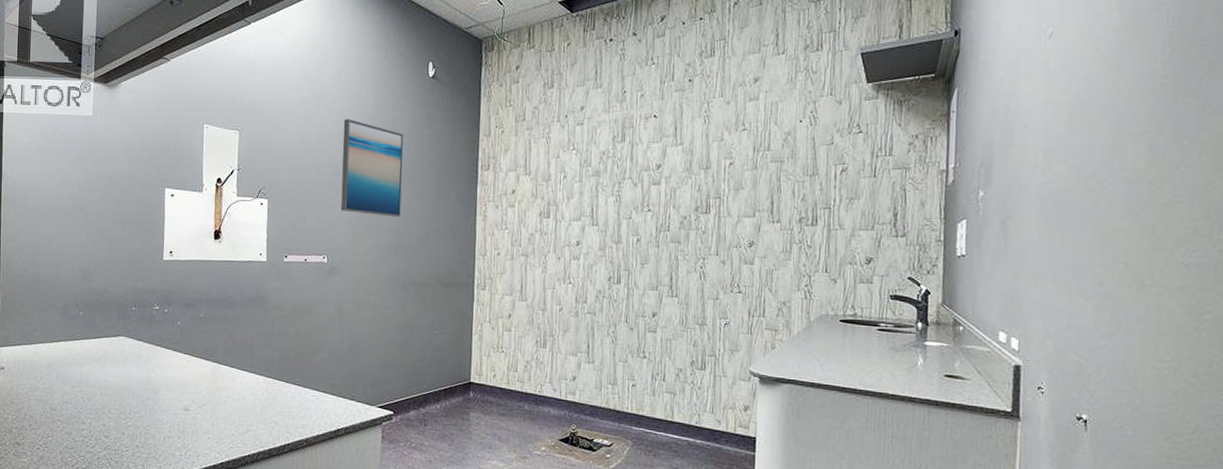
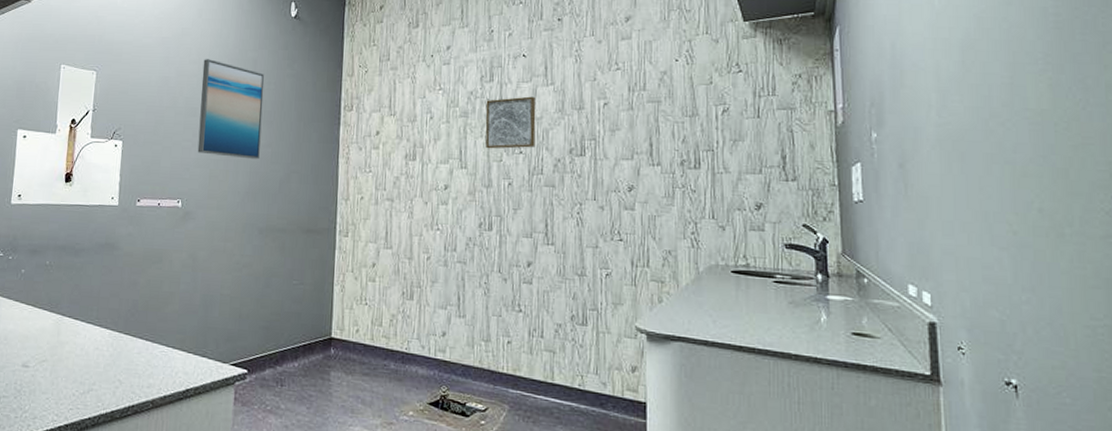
wall art: none [616,156,665,207] -> present [485,96,536,149]

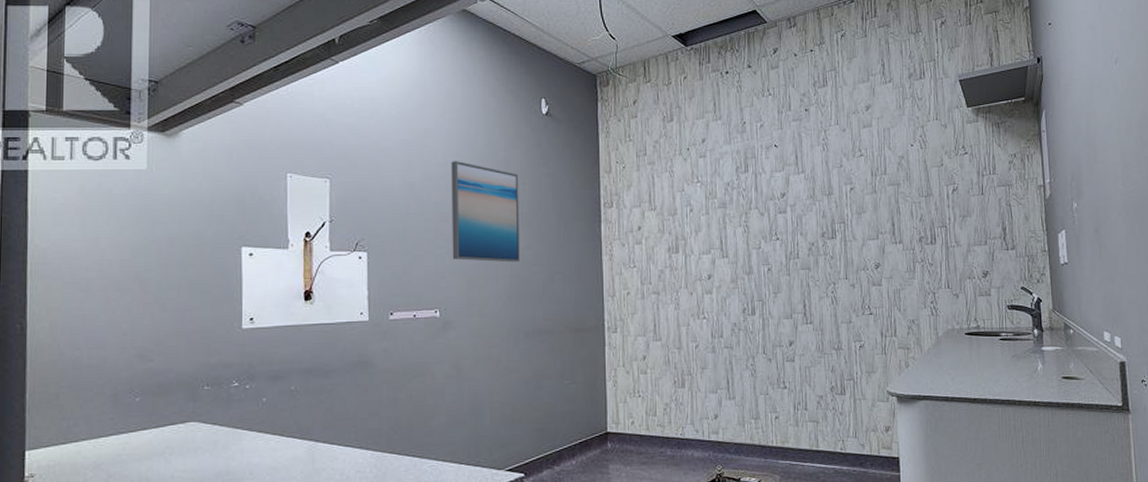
wall art: present [485,96,536,149] -> none [742,185,790,237]

